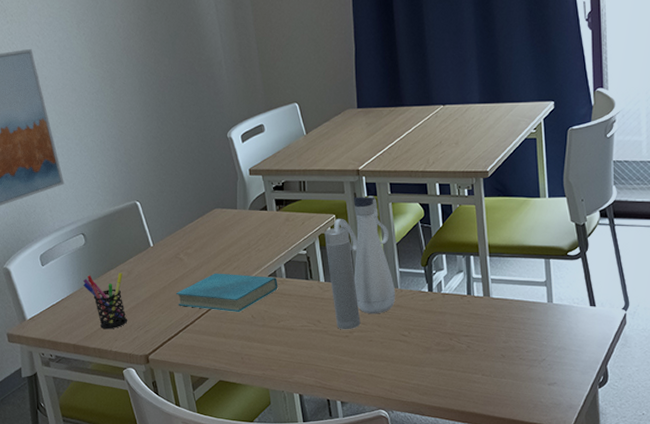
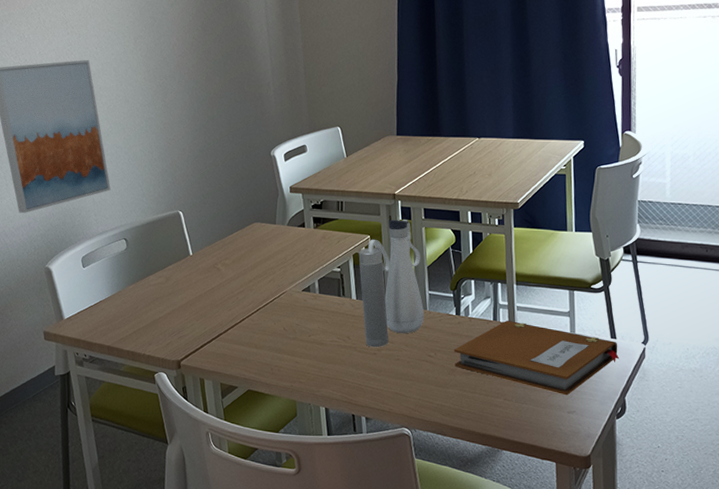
pen holder: present [83,272,128,330] -> none [122,278,163,333]
book: present [175,273,278,312] -> none [211,285,311,324]
notebook: none [428,294,600,368] -> present [454,321,620,396]

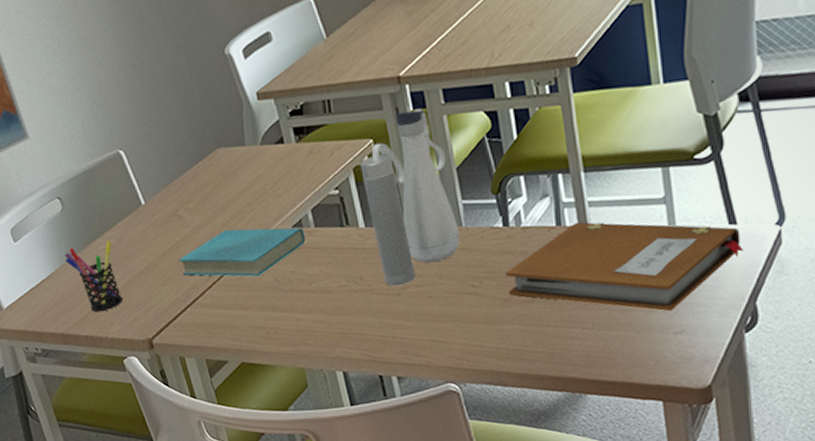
pen holder: none [122,278,163,333] -> present [65,240,123,312]
book: none [211,285,311,324] -> present [178,227,306,277]

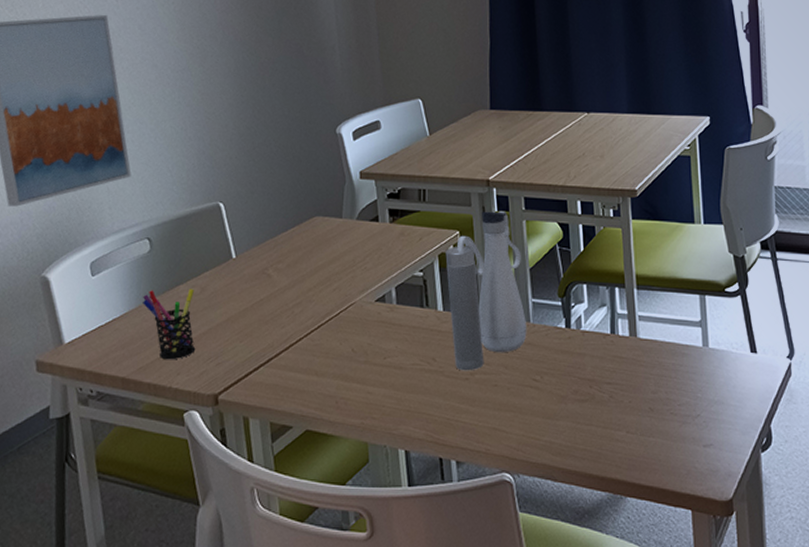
book: present [178,227,306,277] -> none [259,294,387,344]
notebook: present [506,222,744,312] -> none [564,334,762,425]

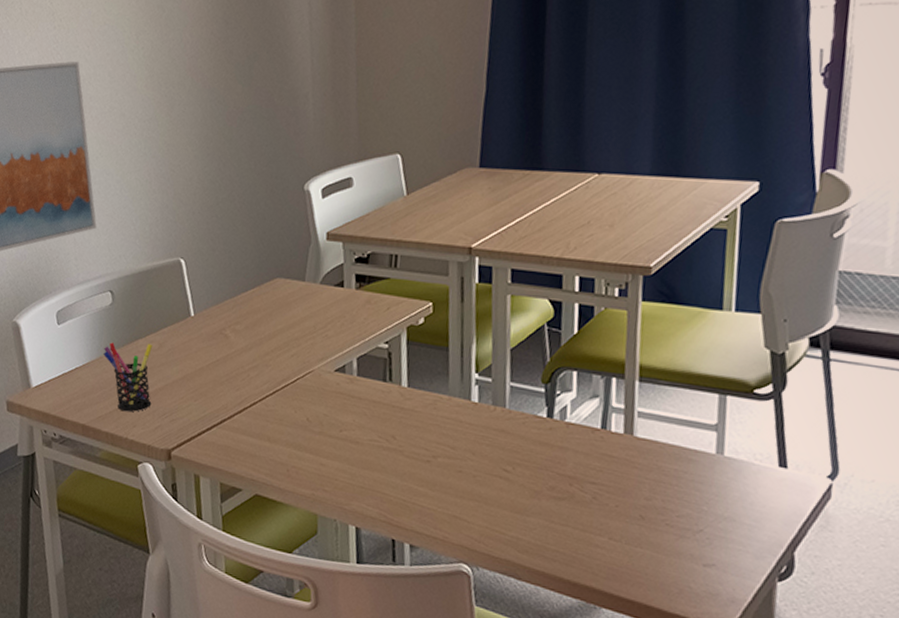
water bottle: present [445,210,527,371] -> none [414,282,502,454]

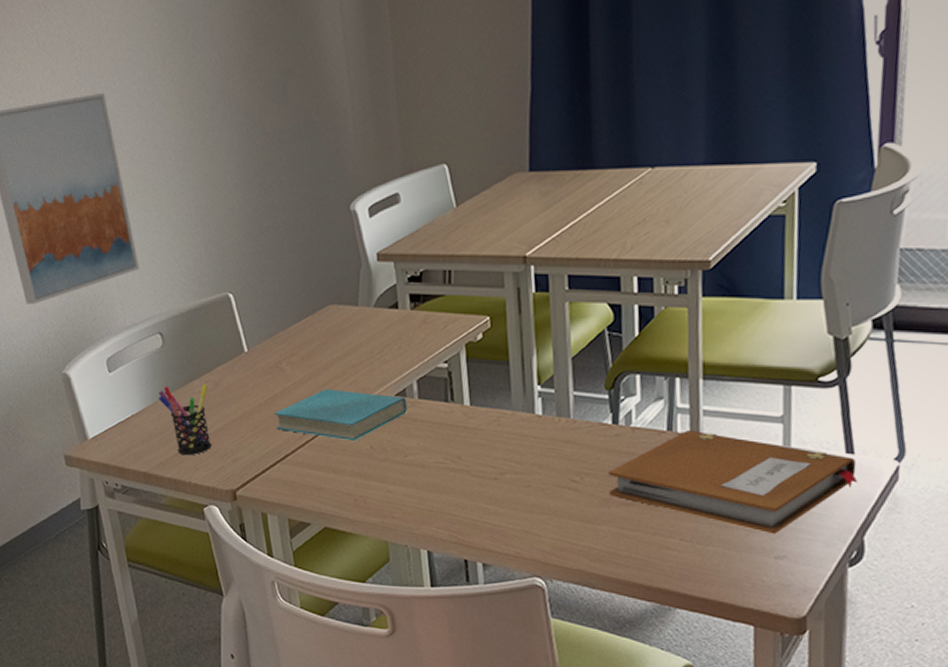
book: none [214,358,346,412] -> present [273,389,407,440]
notebook: none [540,430,790,542] -> present [609,431,858,535]

